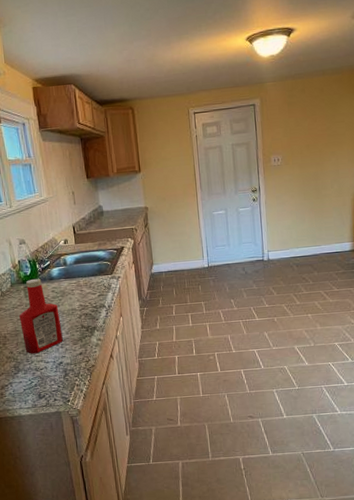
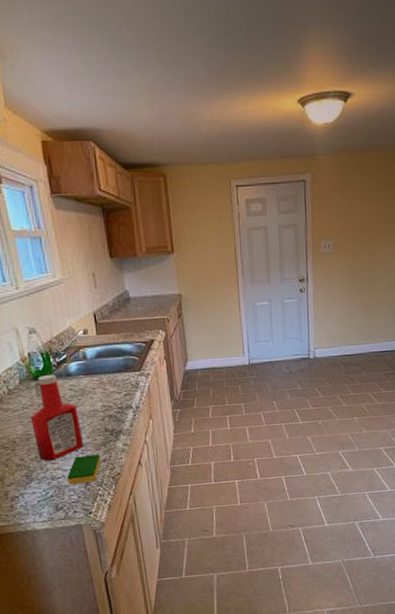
dish sponge: none [49,348,79,376] -> present [67,454,102,485]

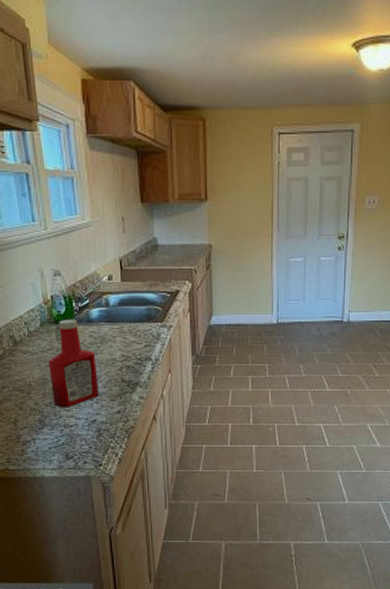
dish sponge: present [67,454,102,485] -> none [80,405,116,435]

